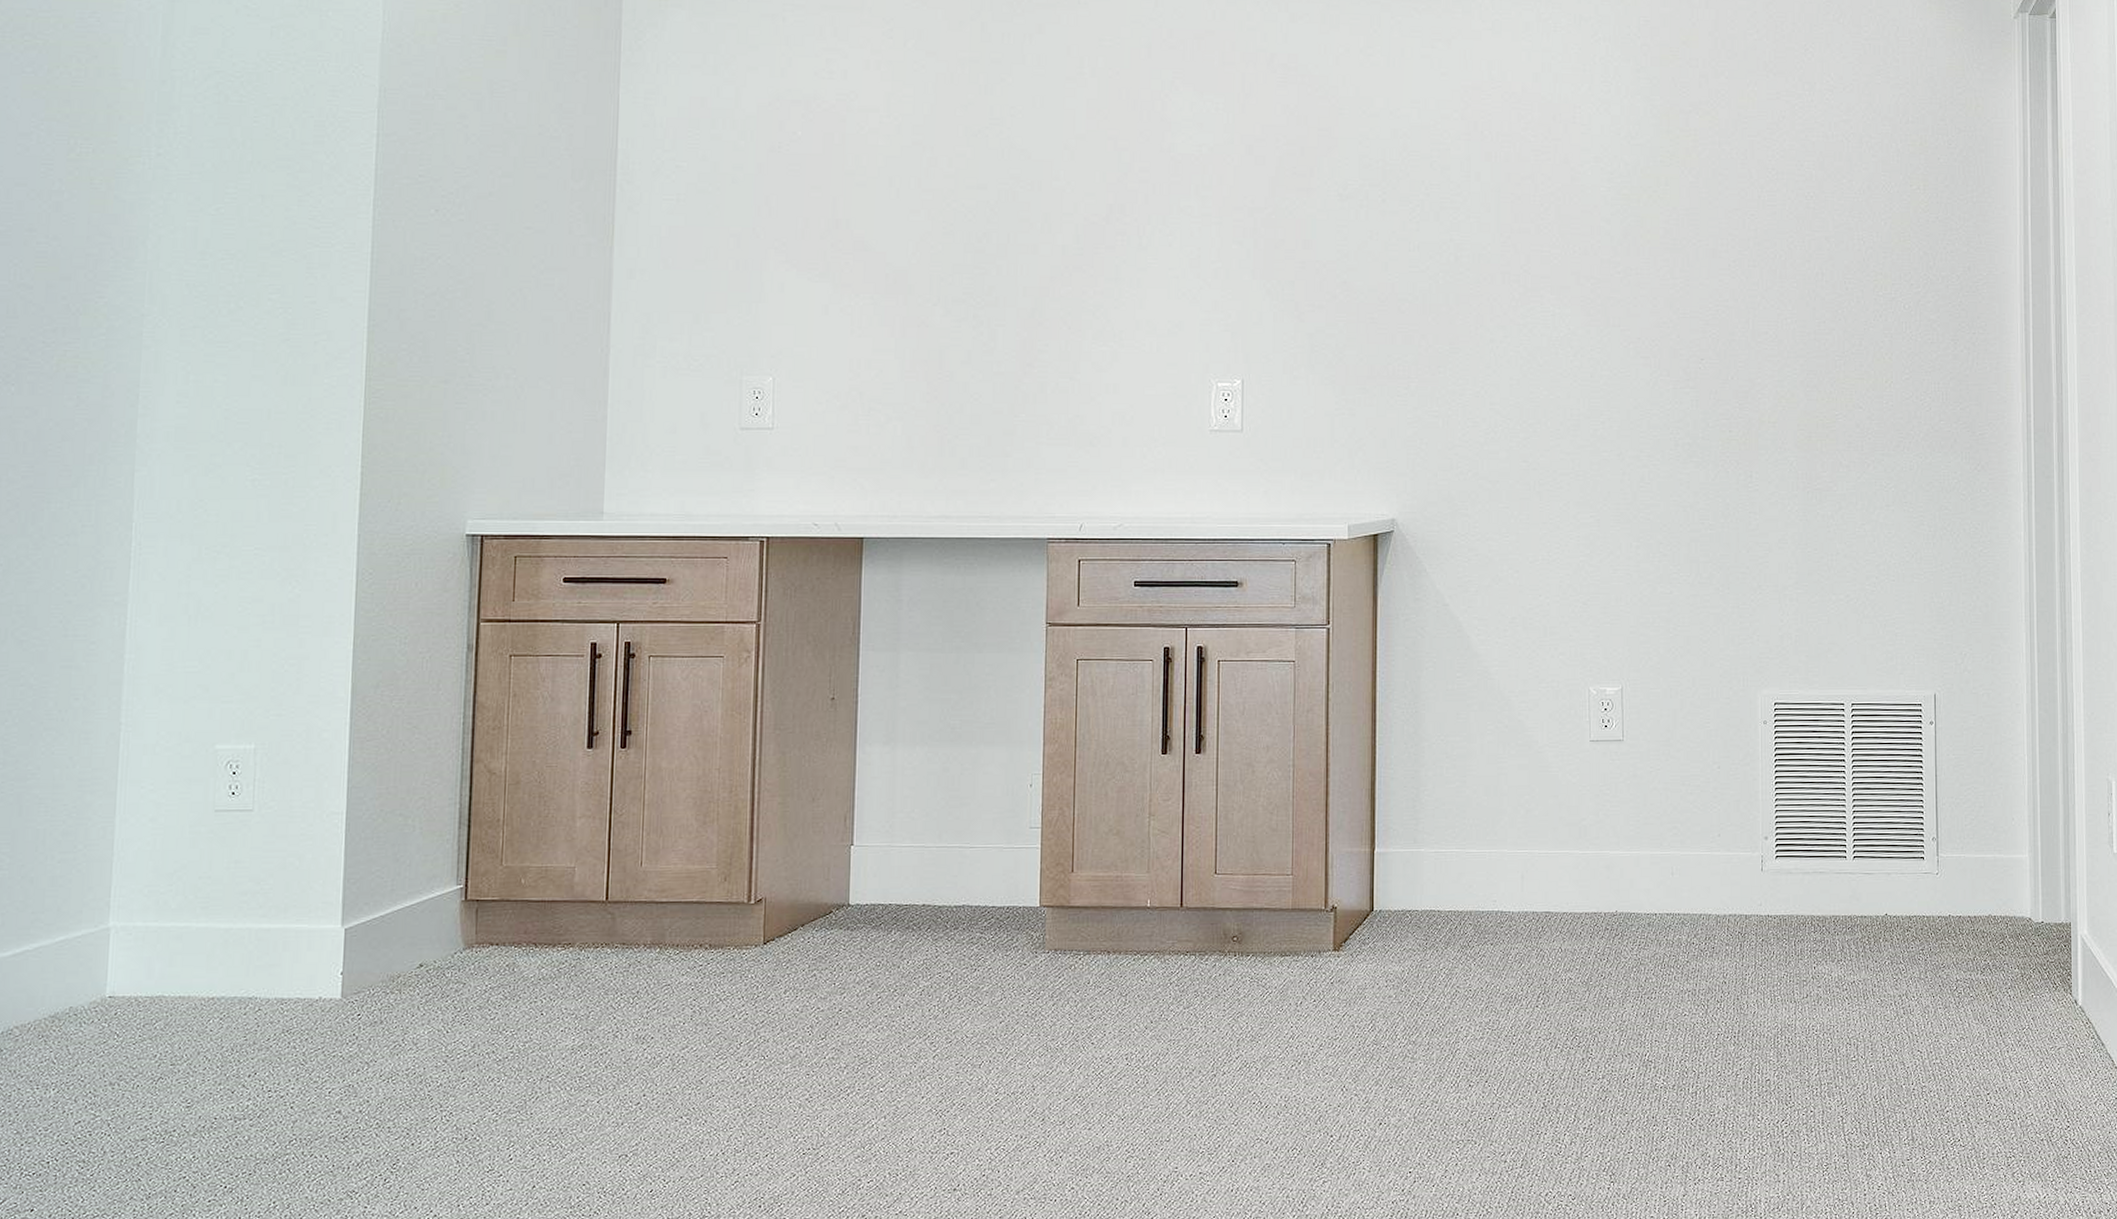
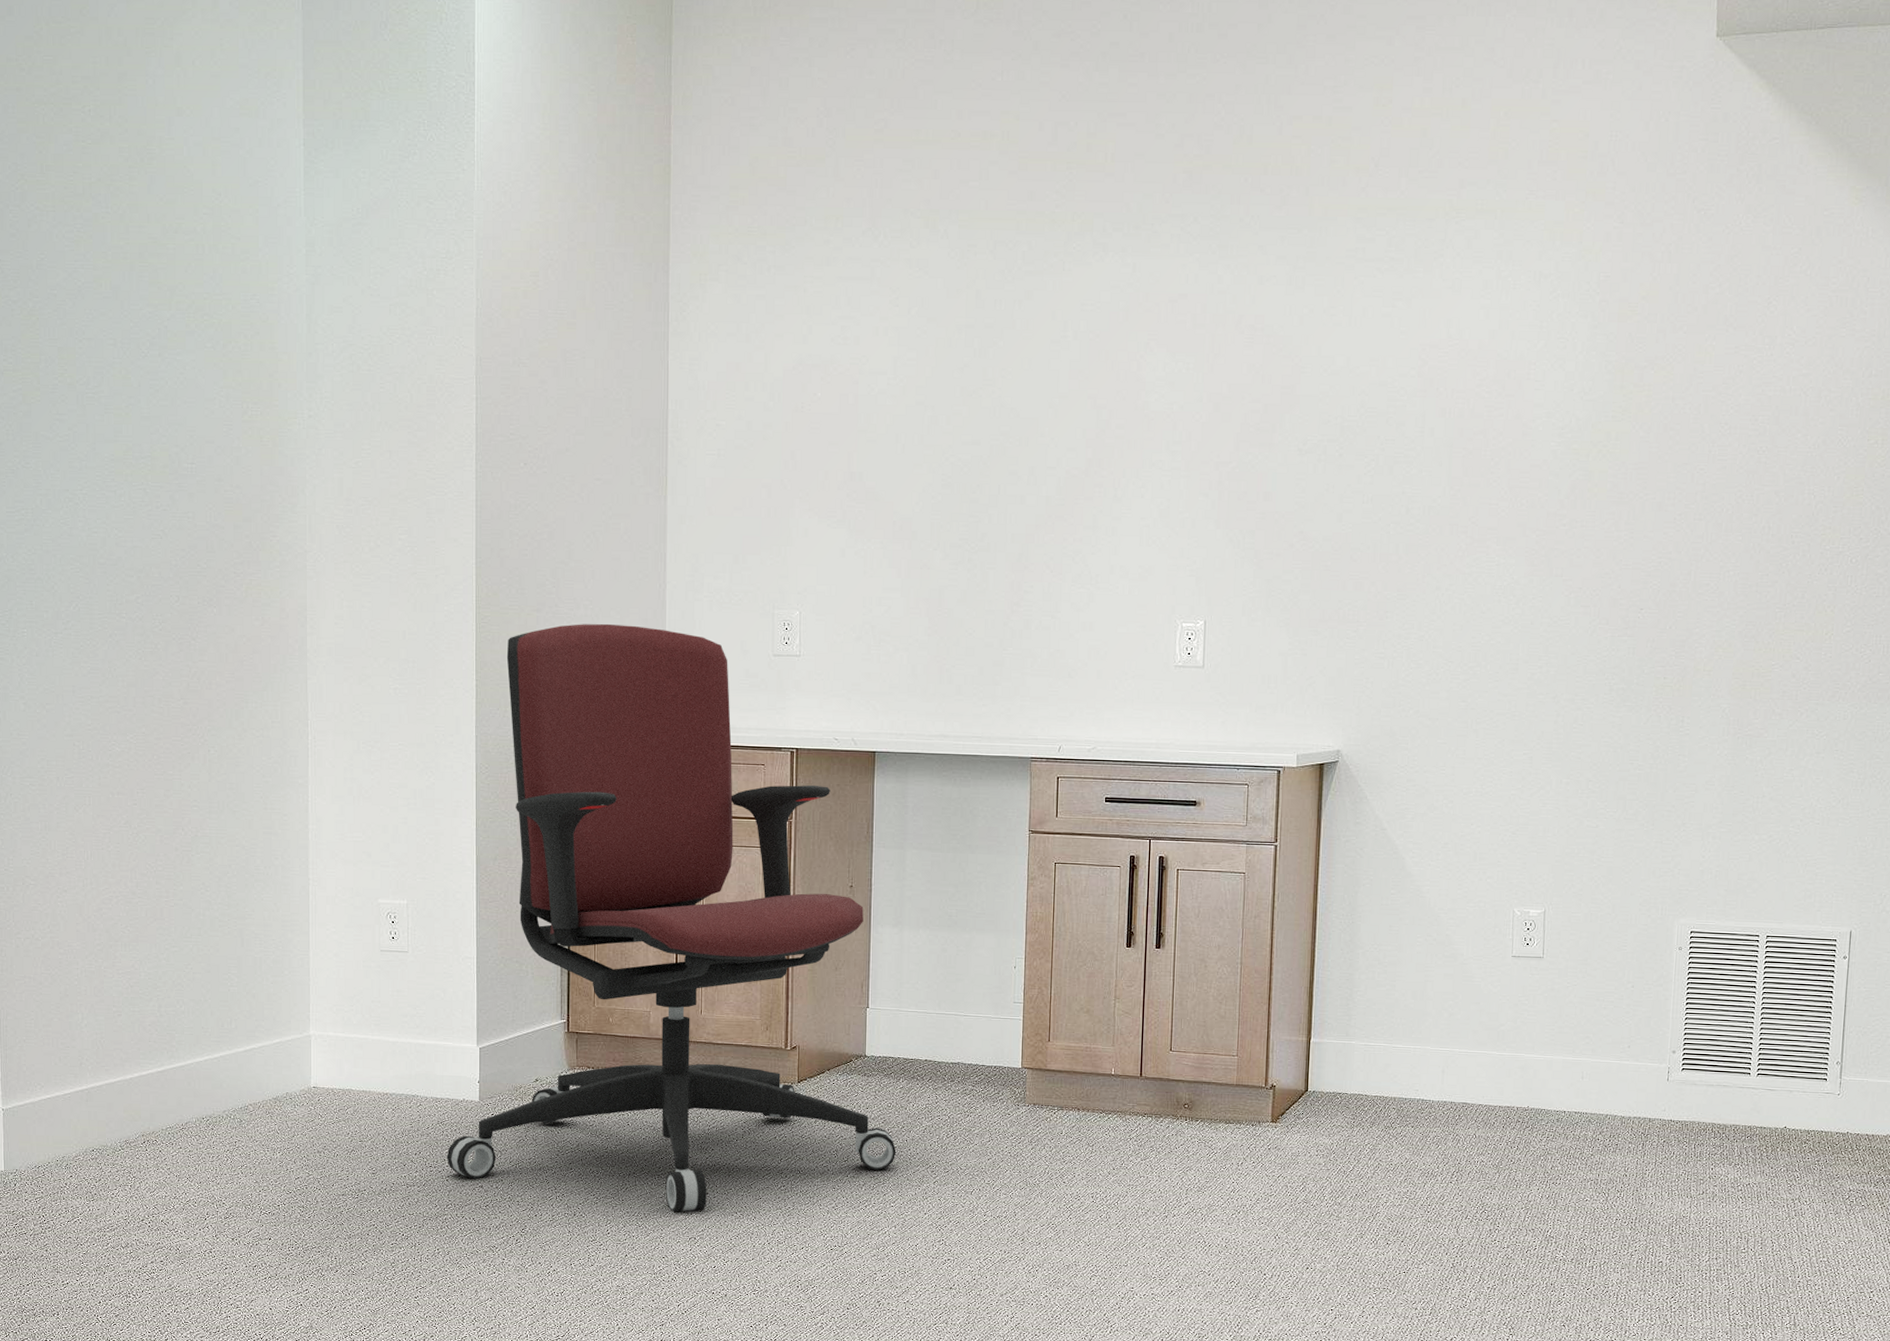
office chair: none [292,395,887,1123] -> present [446,623,897,1212]

